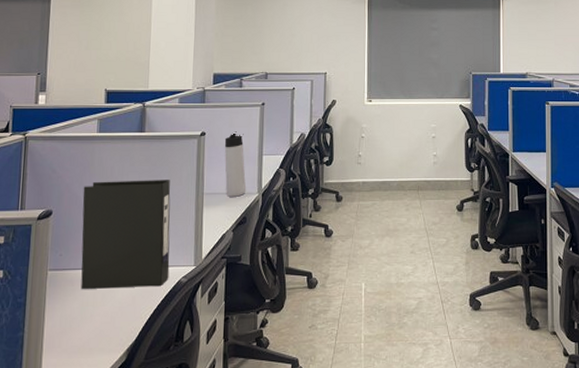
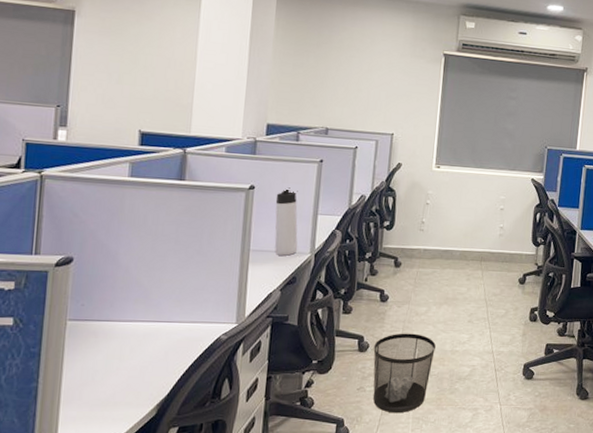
binder: present [81,180,171,289] -> none [105,229,212,343]
waste bin: none [322,267,381,351] -> present [373,333,436,413]

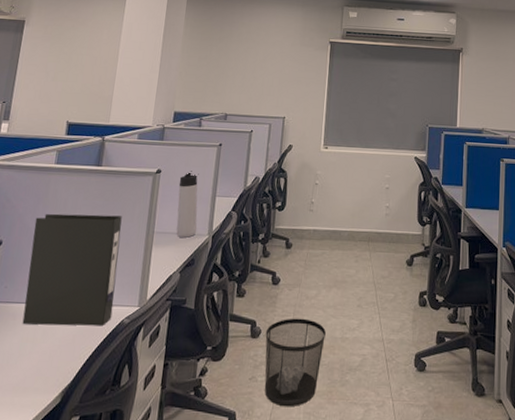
binder: none [105,229,212,343] -> present [22,213,122,326]

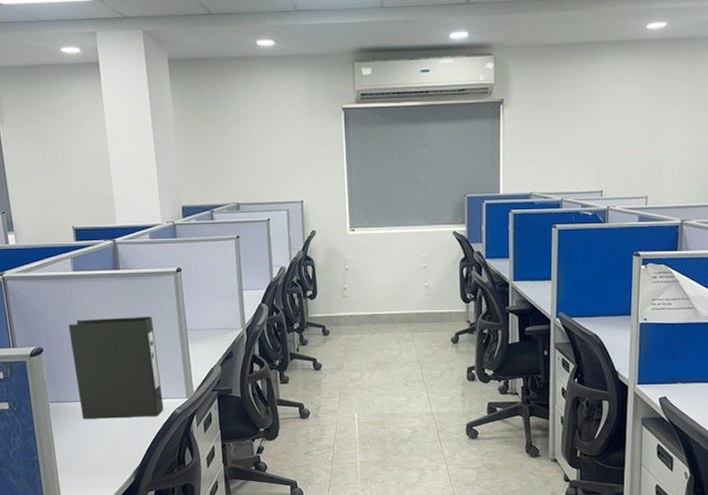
thermos bottle: present [176,171,199,238] -> none [201,266,230,333]
waste bin: present [264,318,326,407] -> none [314,399,374,475]

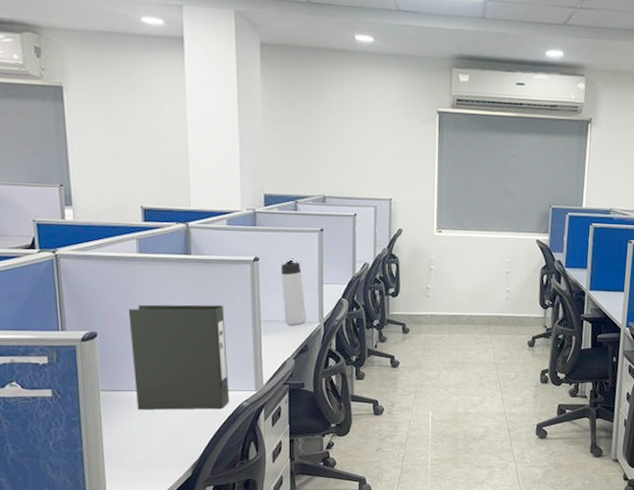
thermos bottle: none [201,266,230,333] -> present [280,258,307,326]

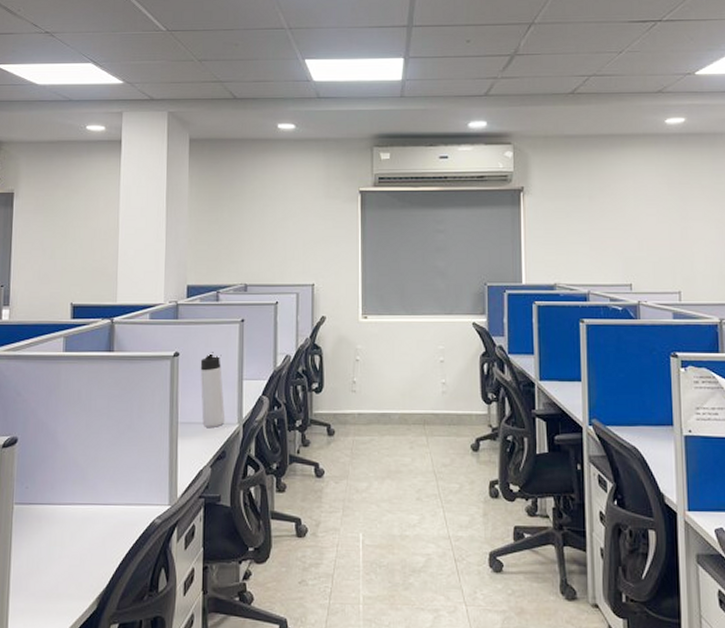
binder: present [128,304,230,410] -> none [48,405,142,527]

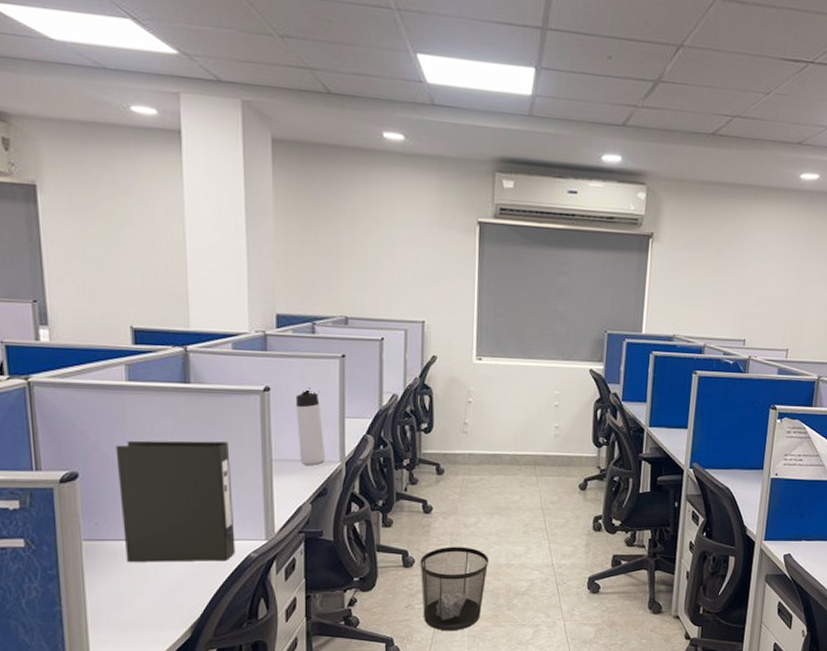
binder: none [48,405,142,527] -> present [115,440,236,562]
waste bin: none [313,514,382,614] -> present [420,546,489,631]

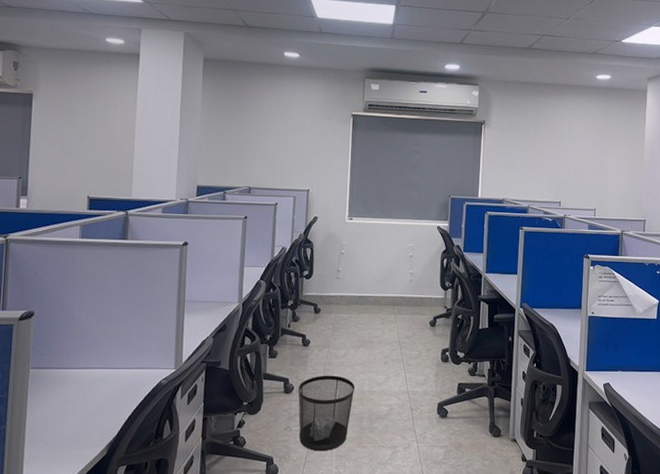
binder: present [115,440,236,562] -> none [62,285,152,388]
thermos bottle: present [295,388,326,466] -> none [206,243,227,306]

